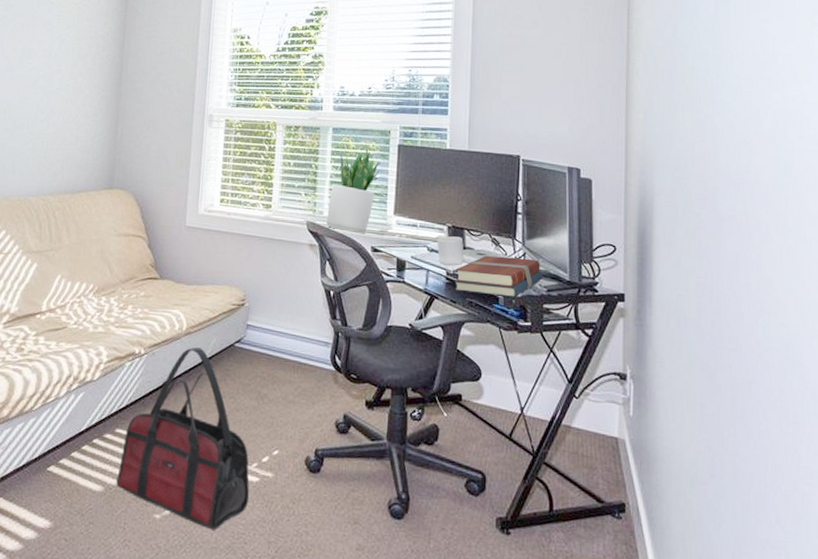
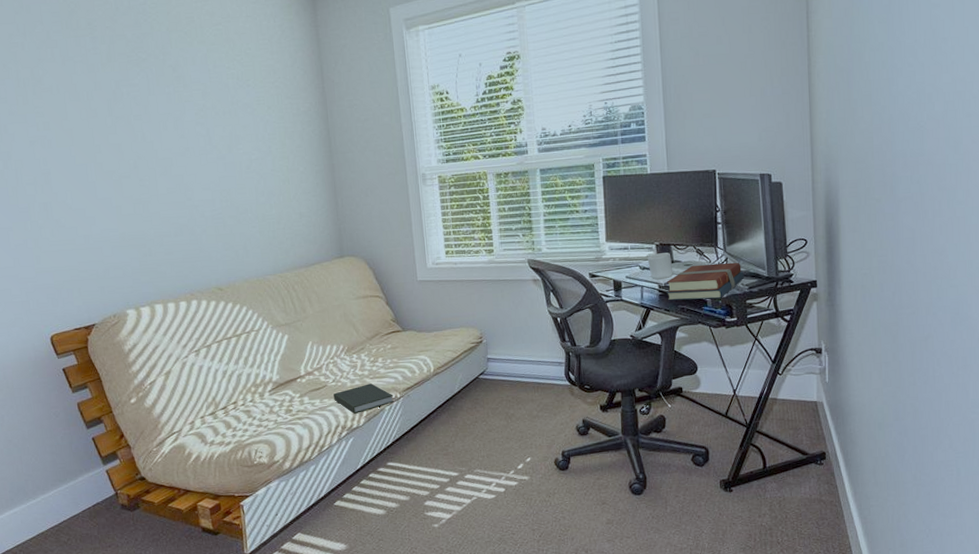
book: none [71,332,137,366] -> present [333,383,394,415]
duffel bag: present [116,346,250,531] -> none [395,383,512,529]
planter: present [326,148,380,234] -> none [545,184,589,264]

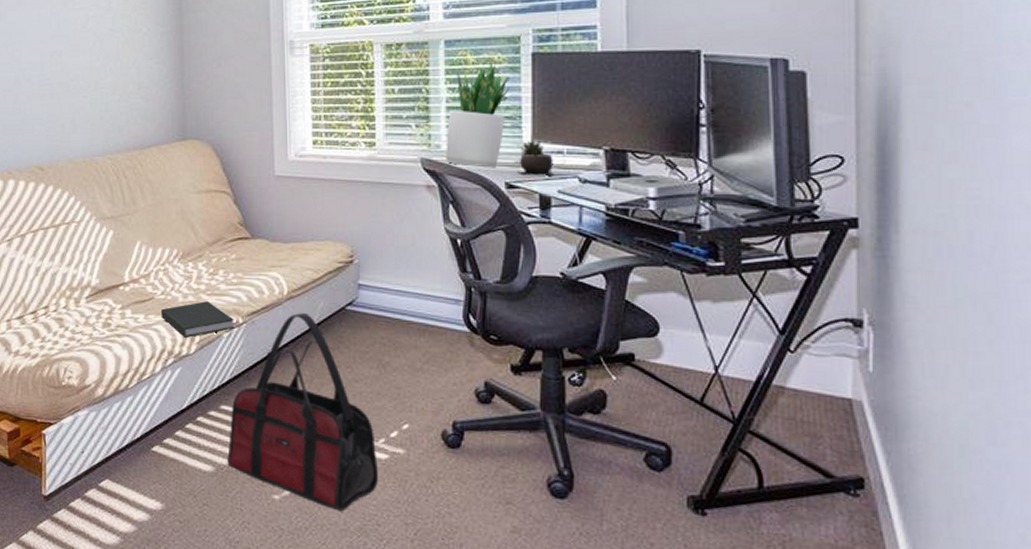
duffel bag: none [395,383,512,529] -> present [227,312,379,512]
planter: none [545,184,589,264] -> present [446,62,510,168]
succulent plant: none [597,240,623,267] -> present [517,140,555,176]
mug: present [647,252,673,280] -> none [591,162,629,199]
books: present [666,262,744,301] -> none [616,182,739,232]

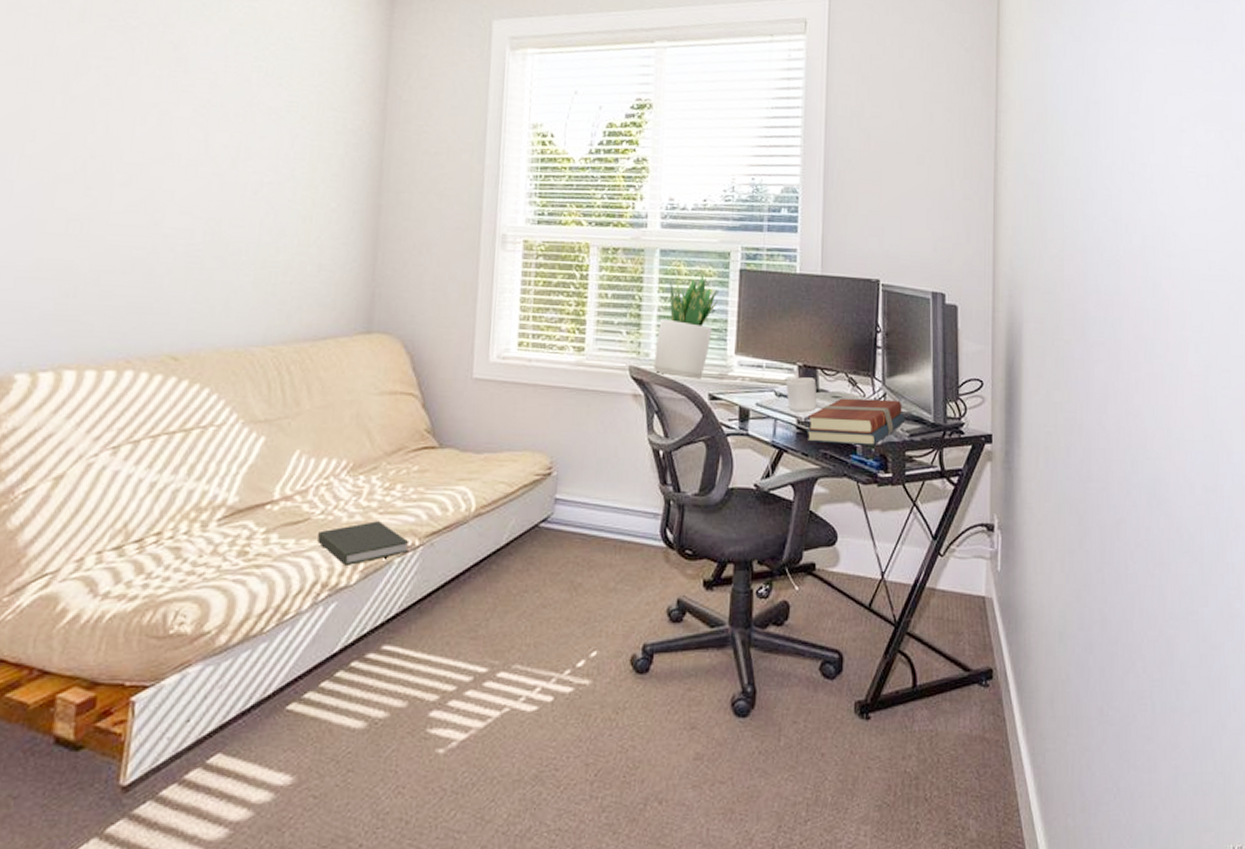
duffel bag: present [227,312,379,512] -> none [384,531,562,759]
succulent plant: present [517,140,555,176] -> none [720,353,754,389]
mug: none [591,162,629,199] -> present [786,377,817,413]
books: none [616,182,739,232] -> present [805,398,905,445]

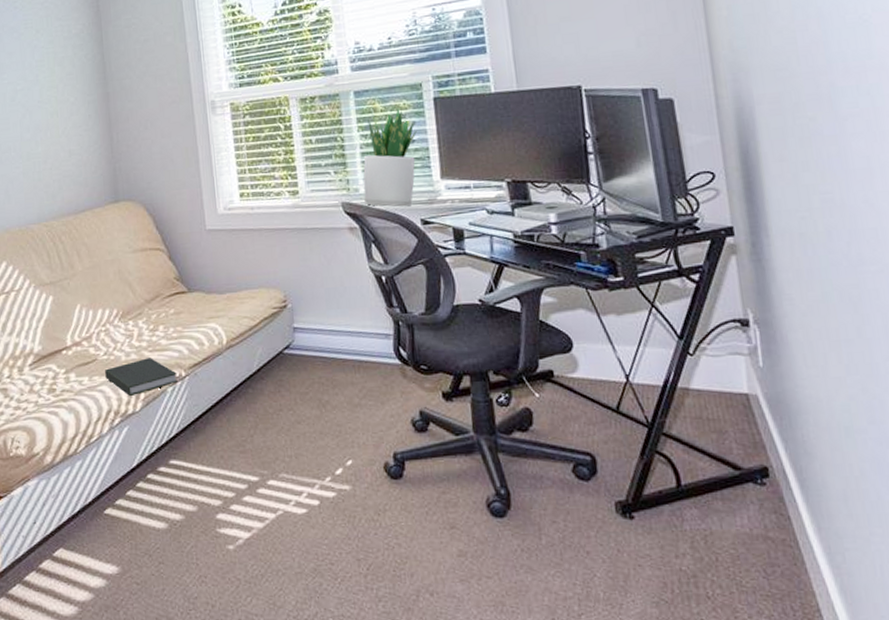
mug: present [786,377,817,413] -> none [496,192,533,227]
books: present [805,398,905,445] -> none [523,203,630,254]

